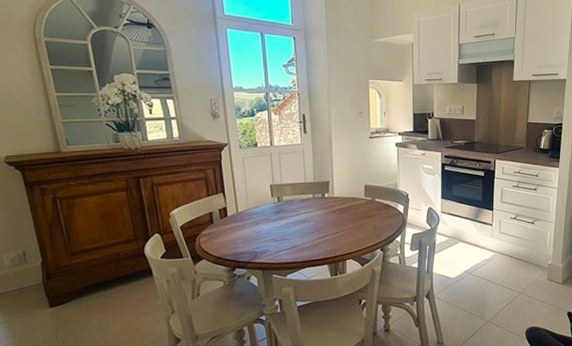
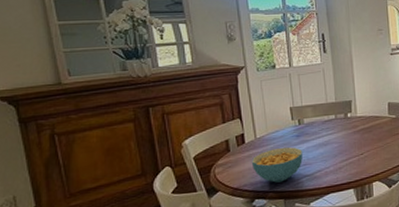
cereal bowl: none [233,222,281,255] -> present [251,147,302,183]

